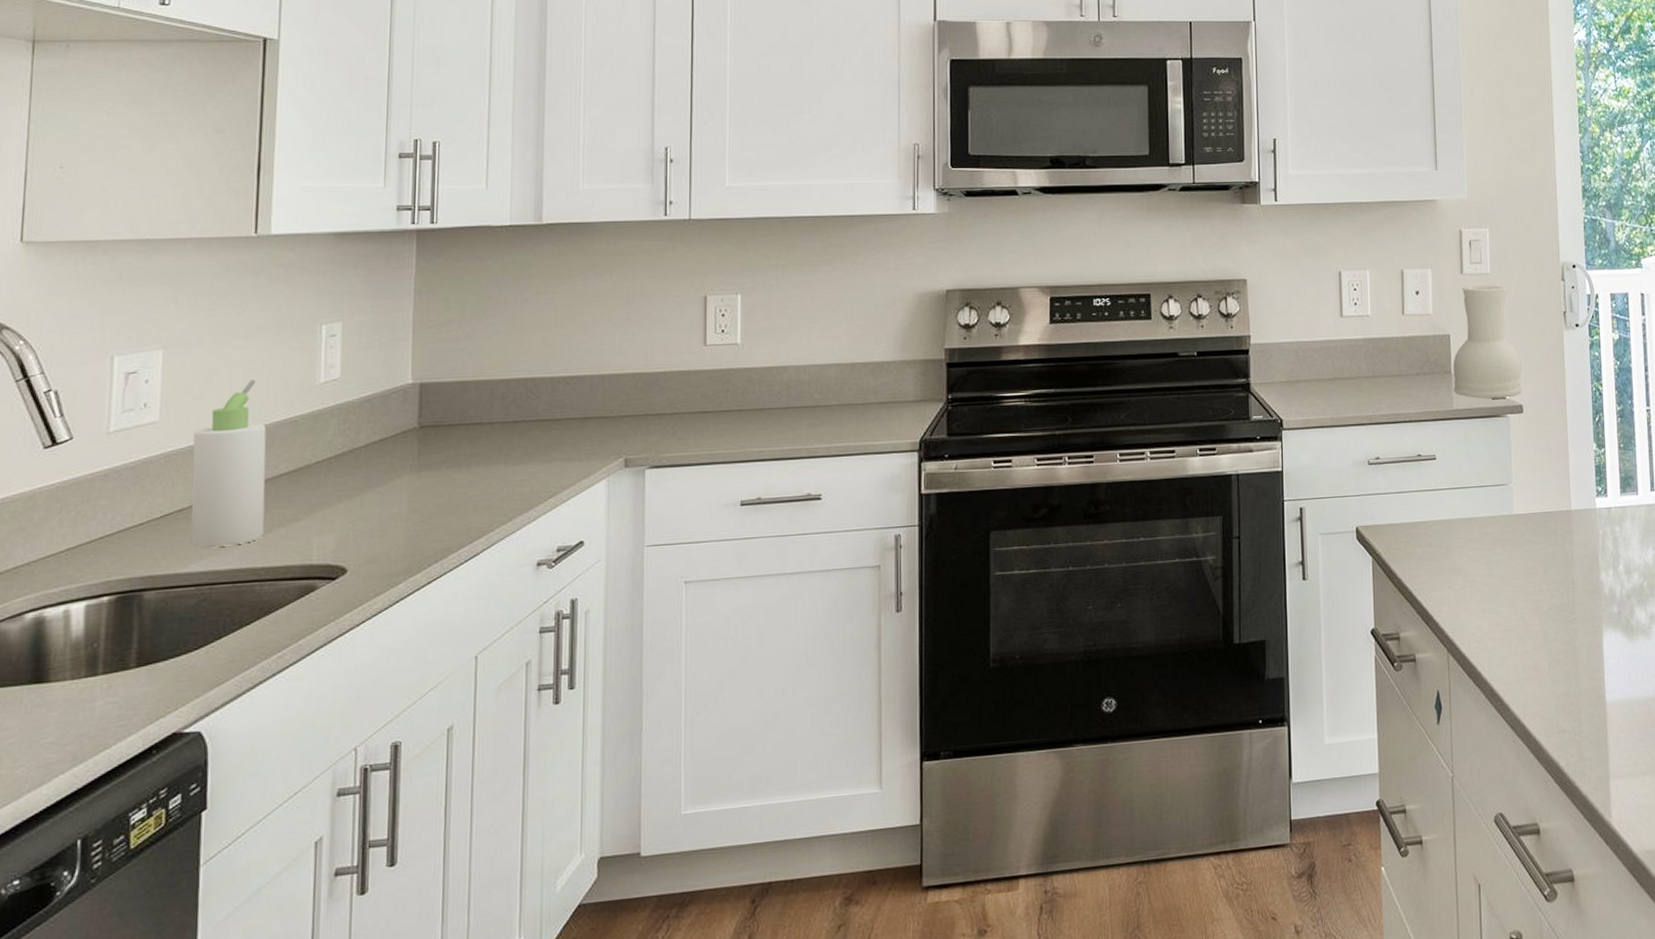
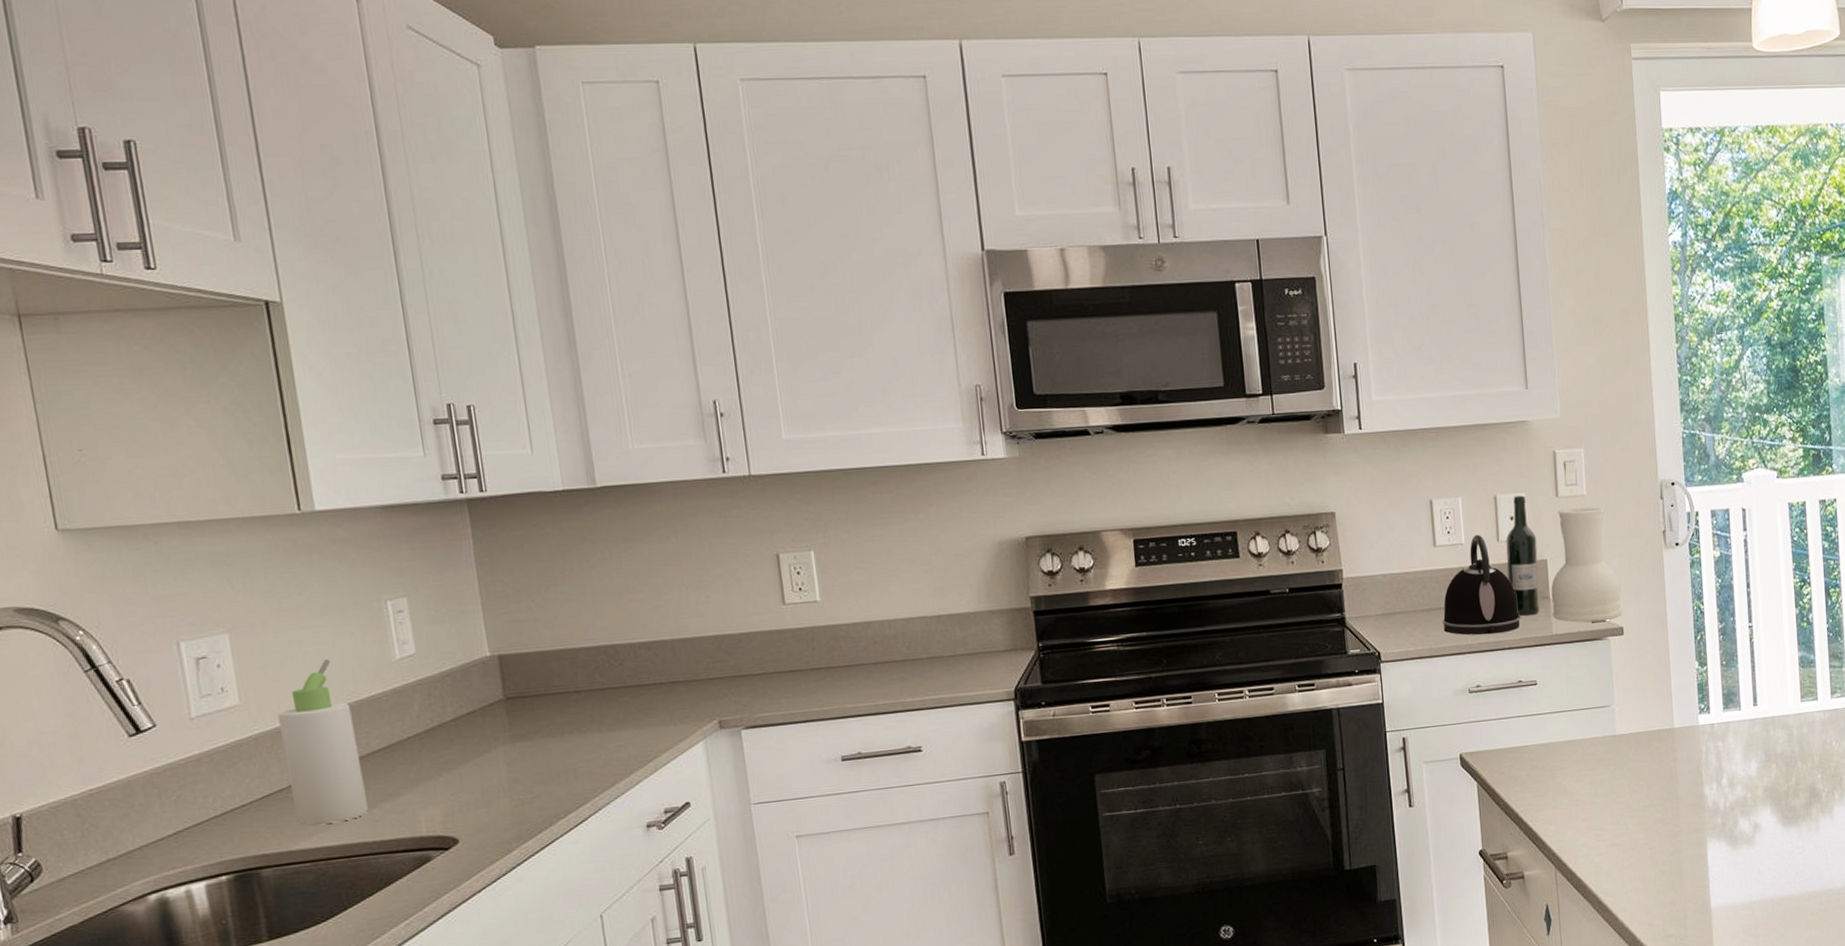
kettle: none [1345,307,1423,407] -> present [1442,534,1521,636]
wine bottle: none [1410,271,1442,390] -> present [1506,495,1540,617]

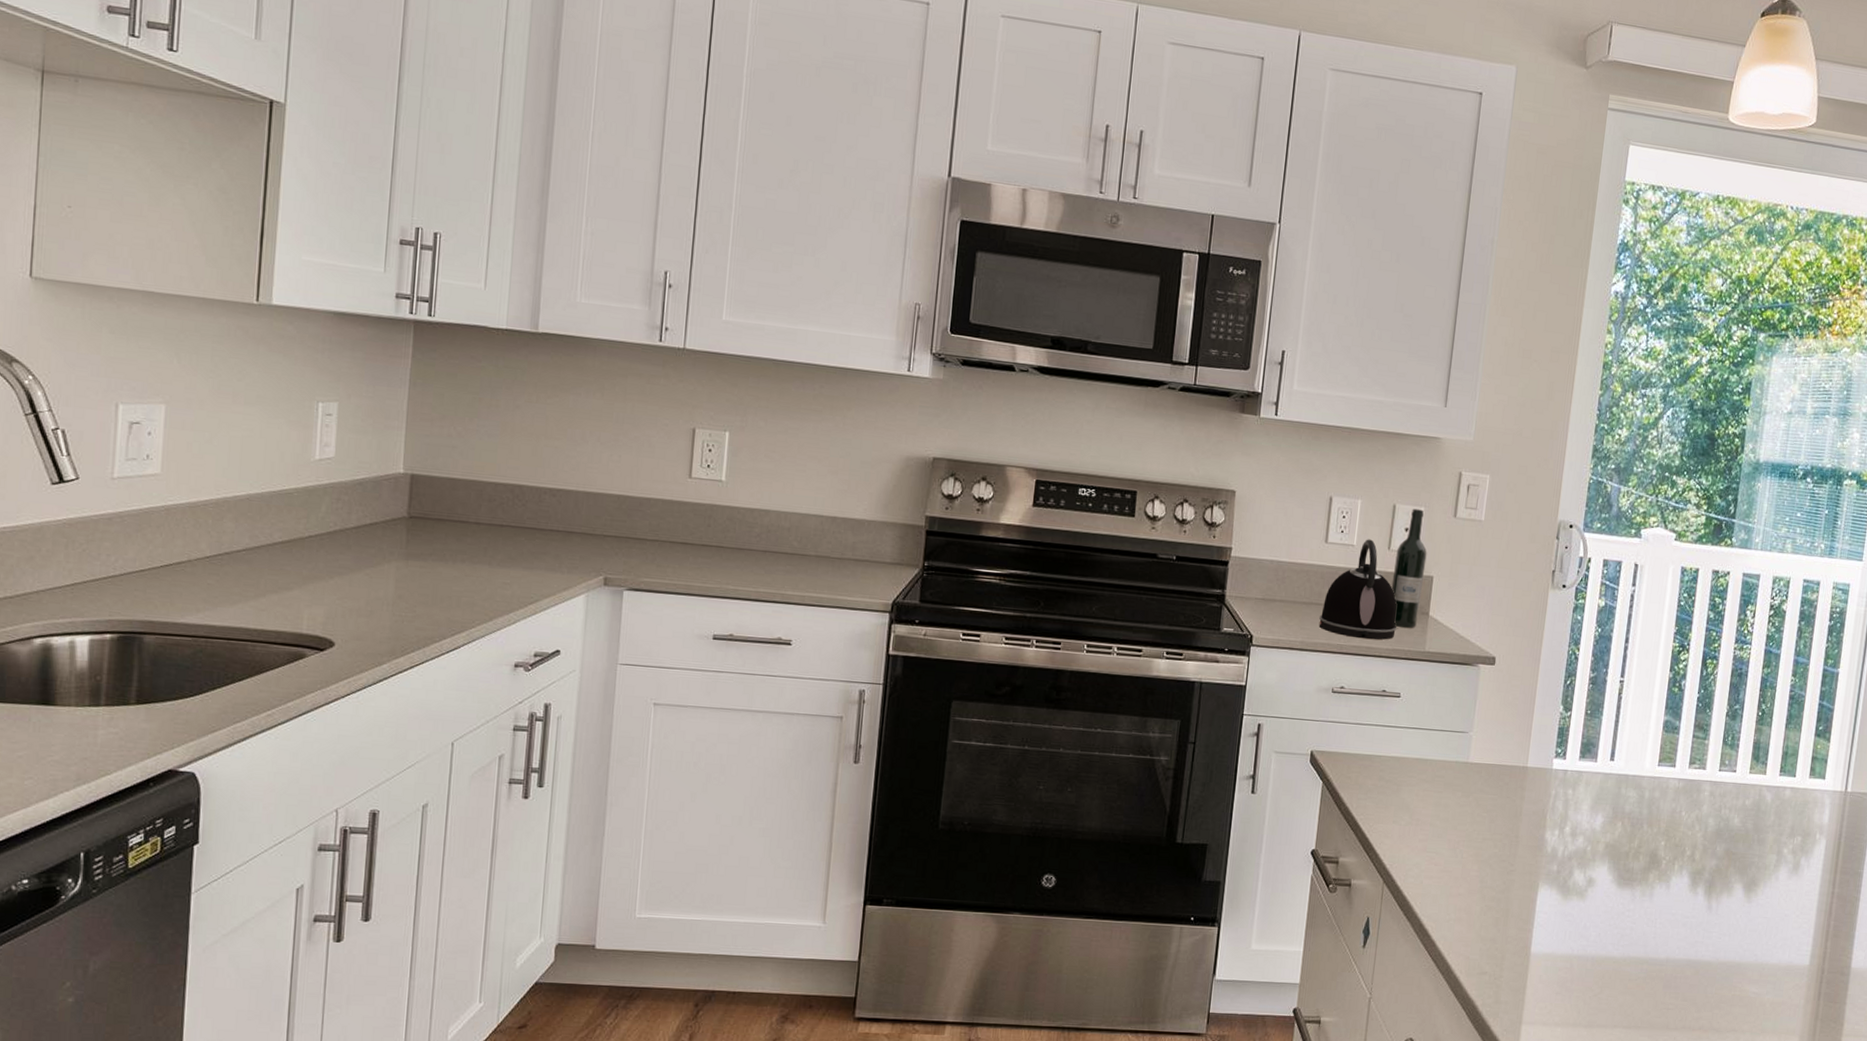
bottle: present [277,659,368,826] -> none [188,447,263,604]
vase: present [1551,507,1622,623] -> none [1428,530,1501,648]

